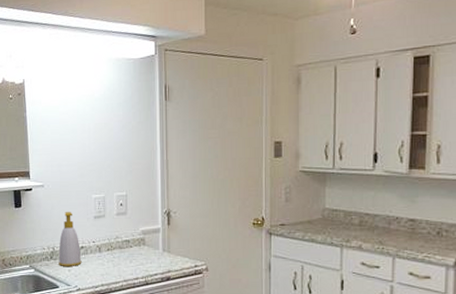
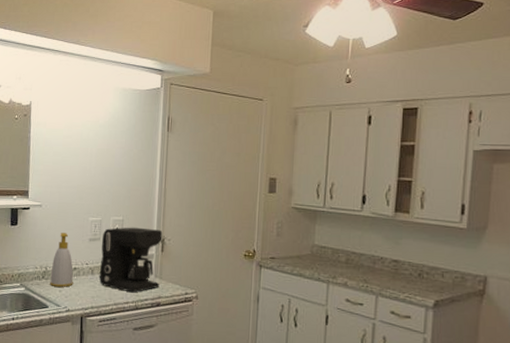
coffee maker: none [106,202,168,268] -> present [99,227,163,293]

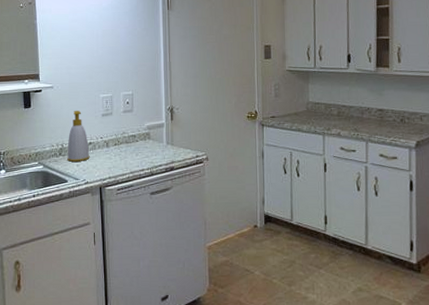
coffee maker: present [99,227,163,293] -> none [114,100,172,161]

